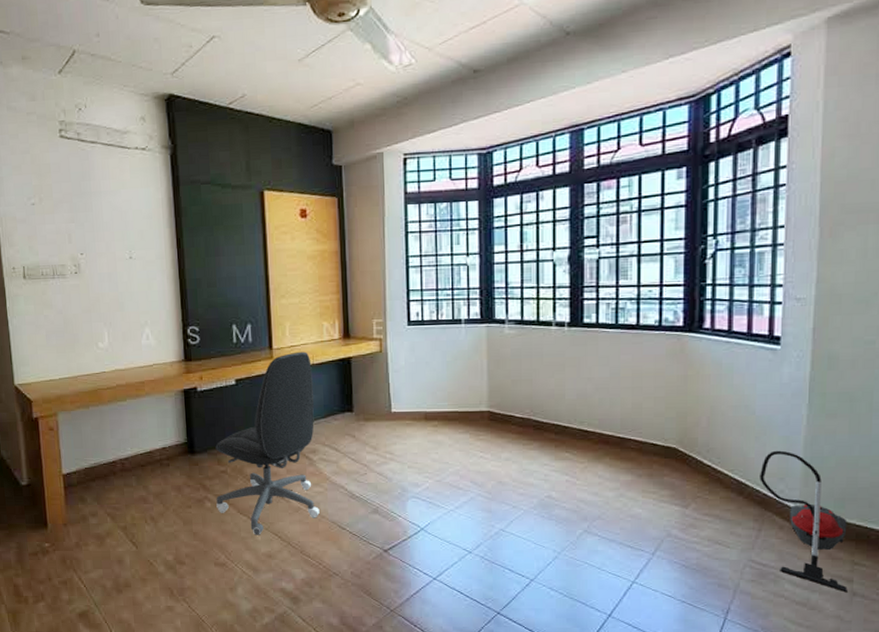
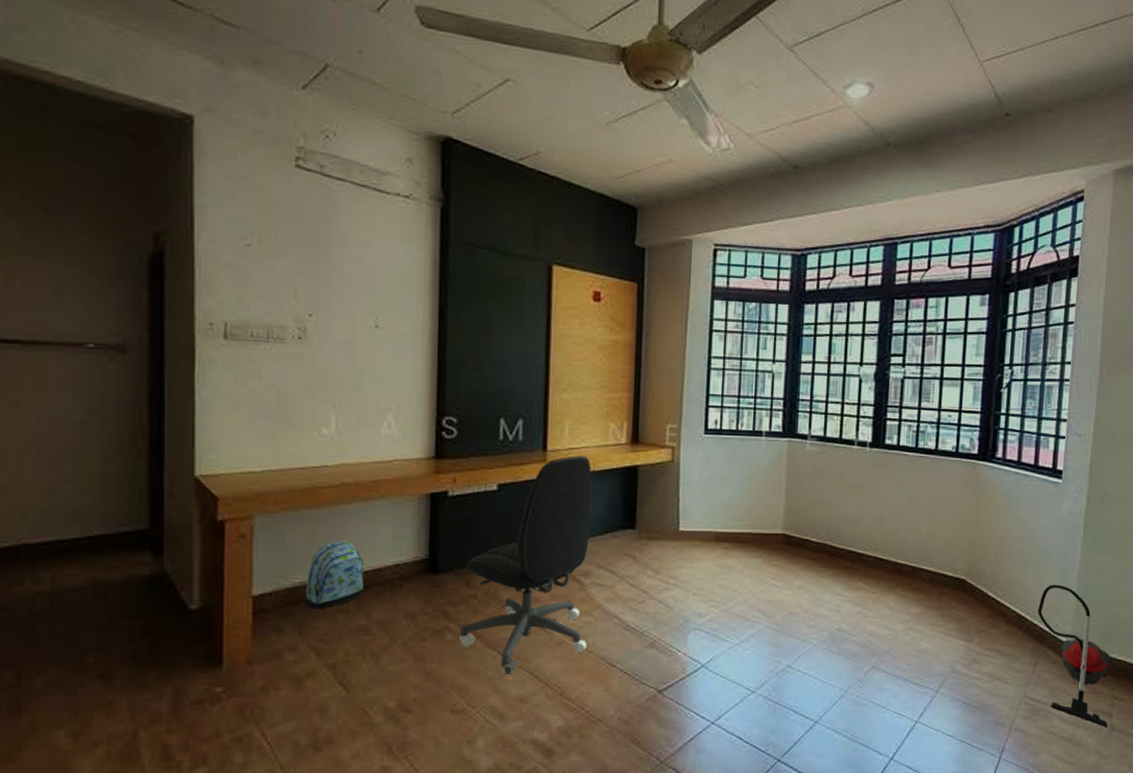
backpack: none [99,430,141,484] -> present [303,541,364,609]

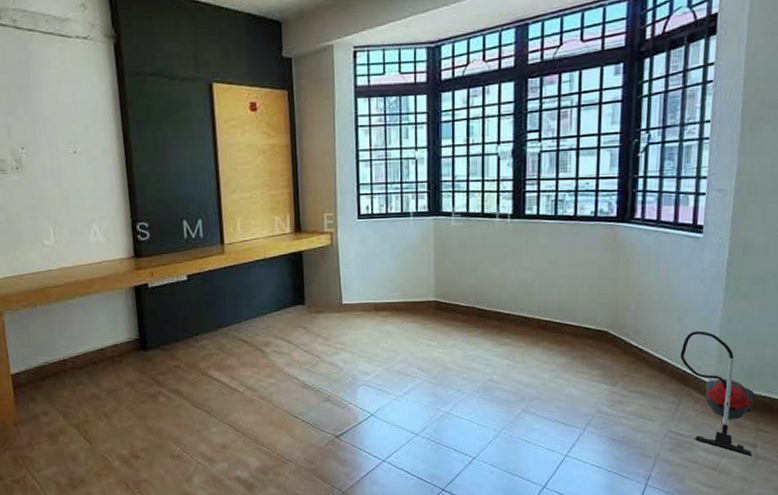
backpack: present [303,541,364,609] -> none [48,328,93,382]
office chair: present [459,455,592,675] -> none [168,246,273,427]

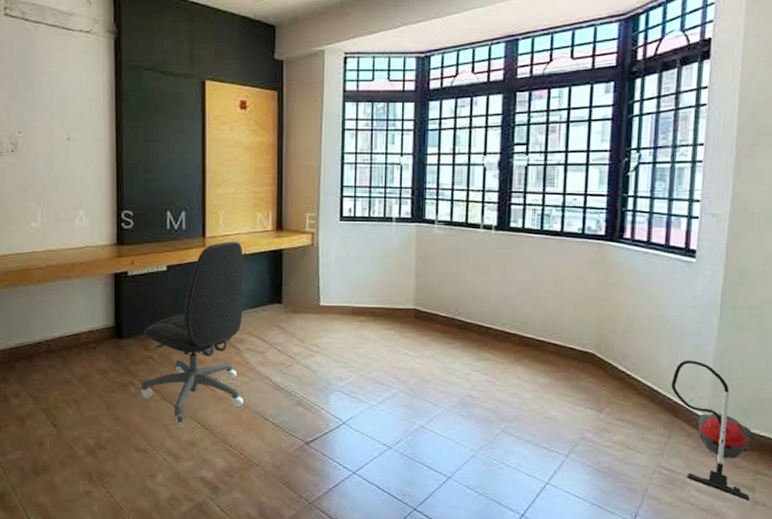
office chair: none [168,246,273,427] -> present [141,241,245,423]

